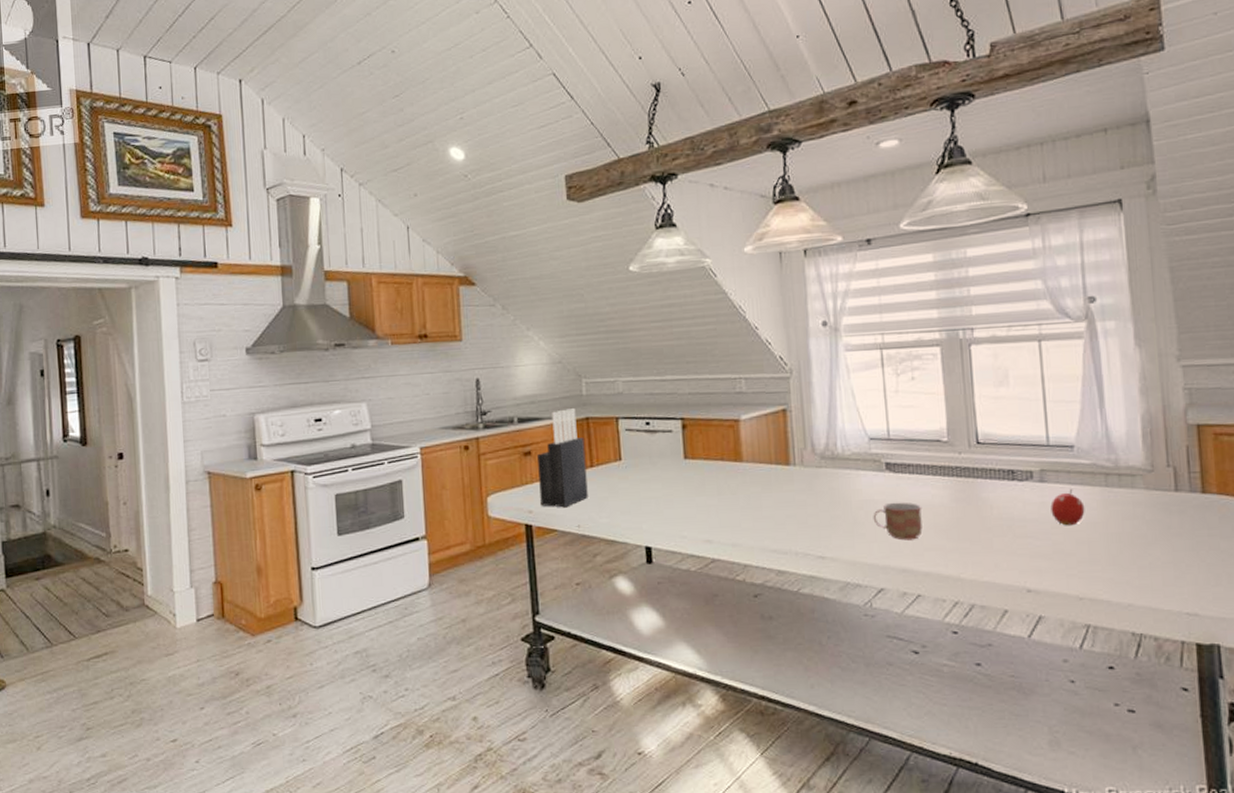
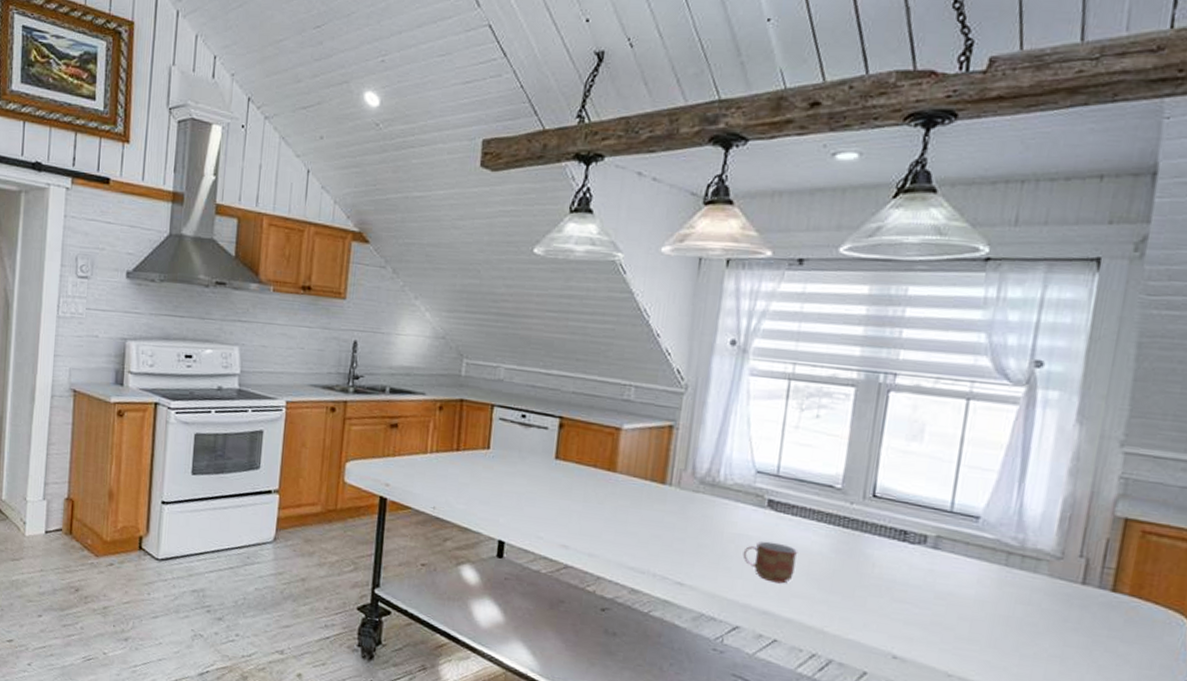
knife block: present [537,408,588,508] -> none [399,387,455,487]
fruit: present [1050,489,1085,526] -> none [938,562,977,600]

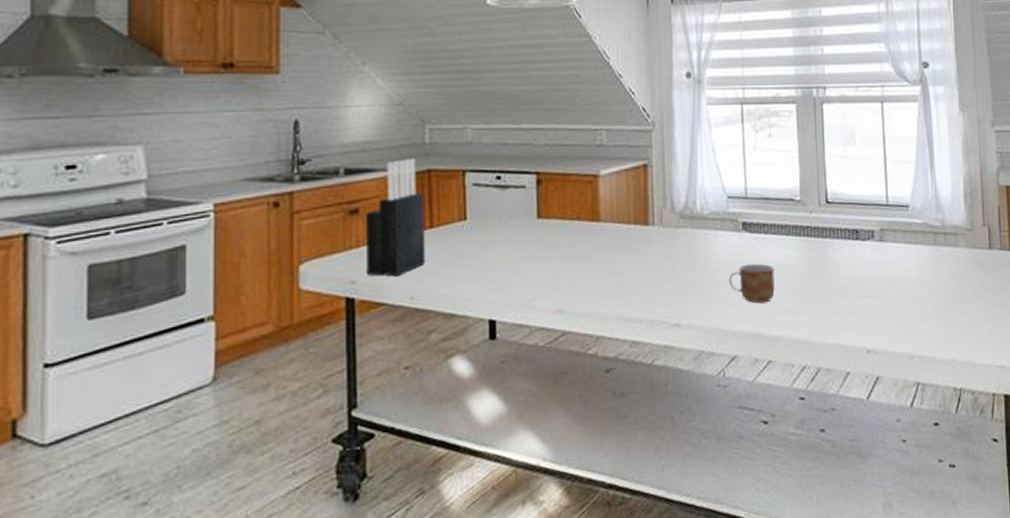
knife block: none [399,387,455,487] -> present [366,159,425,277]

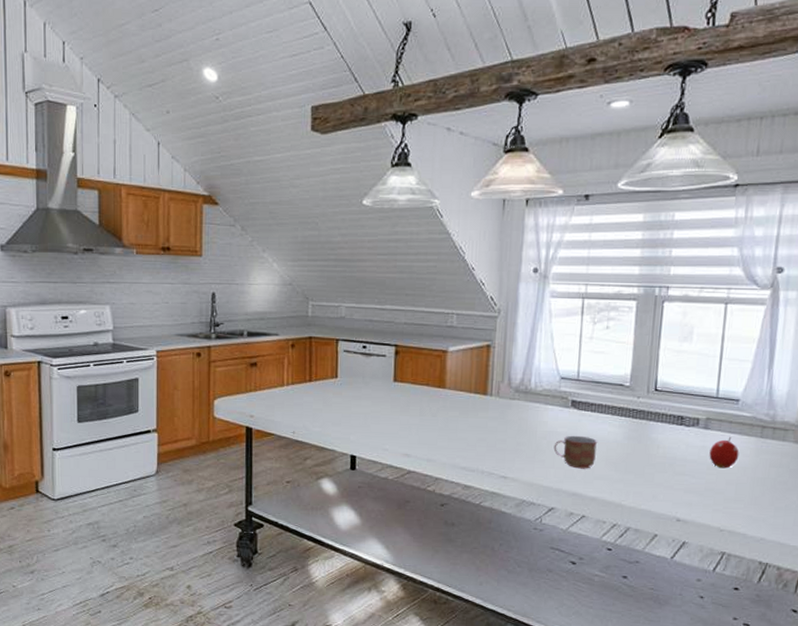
knife block: present [366,159,425,277] -> none [261,327,306,415]
fruit: none [888,248,917,285] -> present [709,437,739,469]

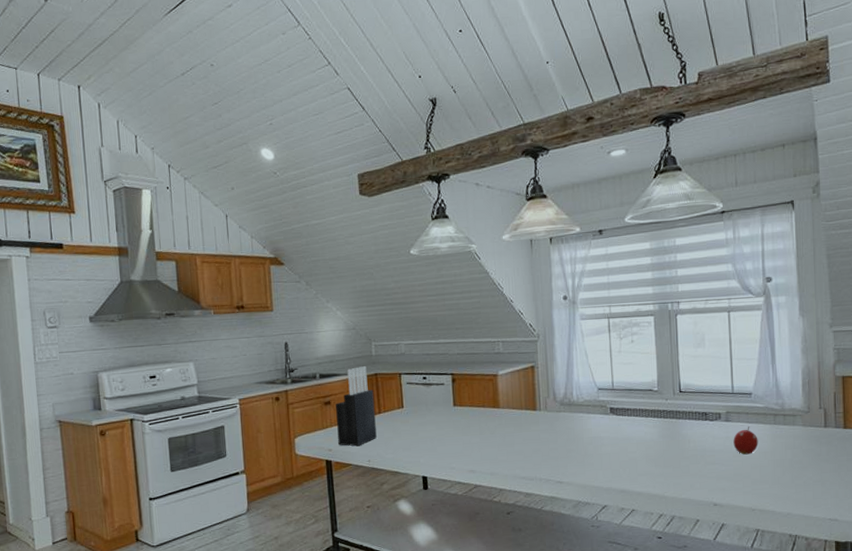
knife block: none [261,327,306,415] -> present [336,366,377,446]
mug: present [553,435,598,469] -> none [599,438,637,468]

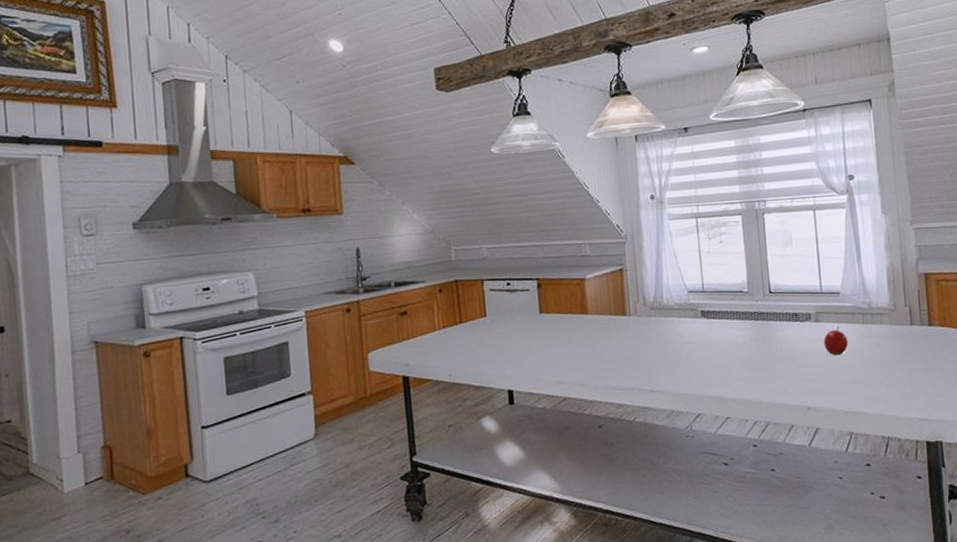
knife block: present [336,366,377,446] -> none [413,272,458,360]

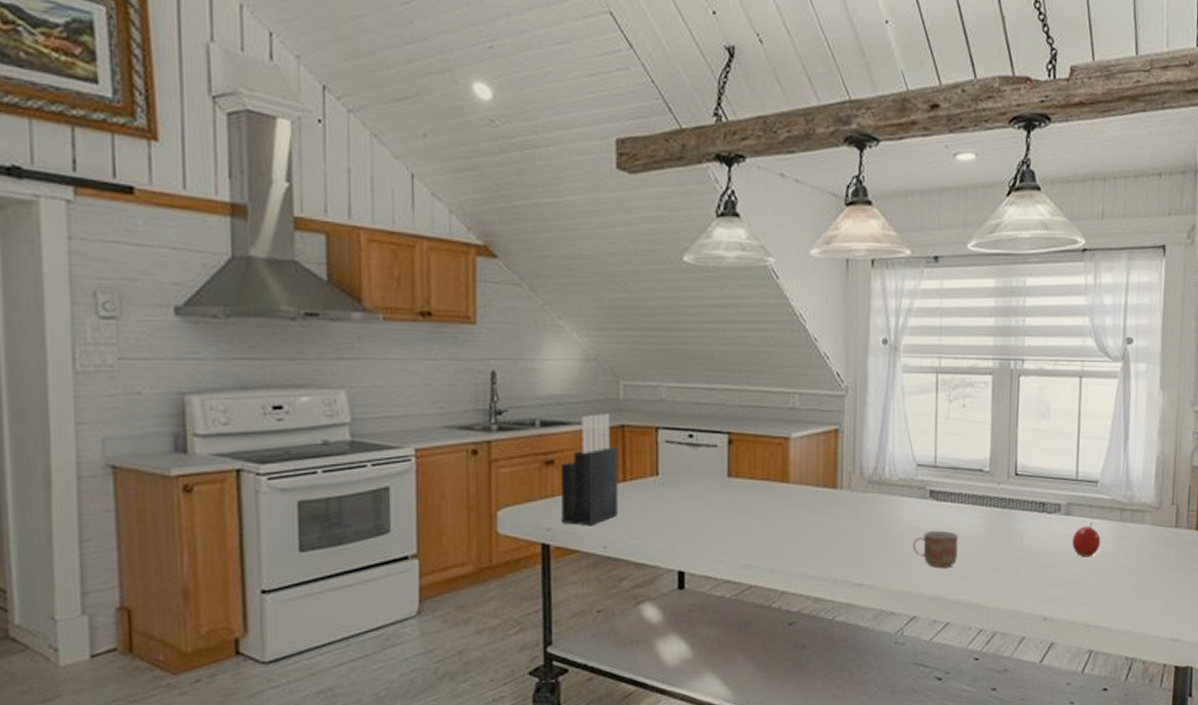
knife block: none [413,272,458,360] -> present [561,414,618,526]
mug: none [692,342,730,374] -> present [912,530,959,569]

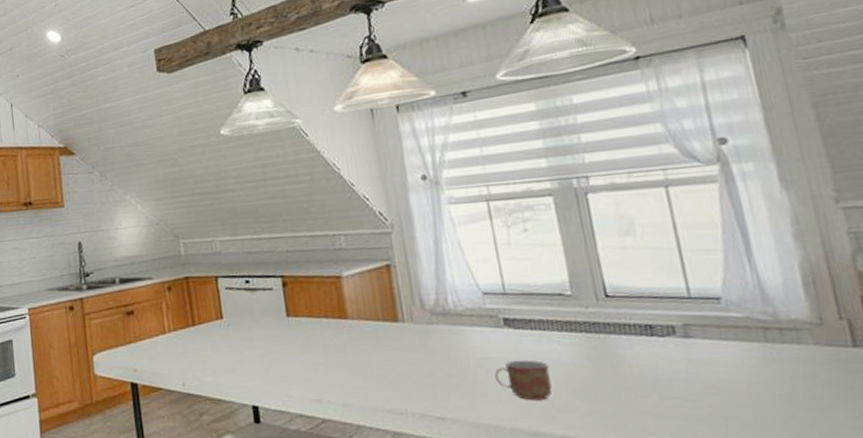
knife block: present [561,414,618,526] -> none [140,268,192,366]
fruit: present [1072,523,1101,558] -> none [700,345,744,386]

